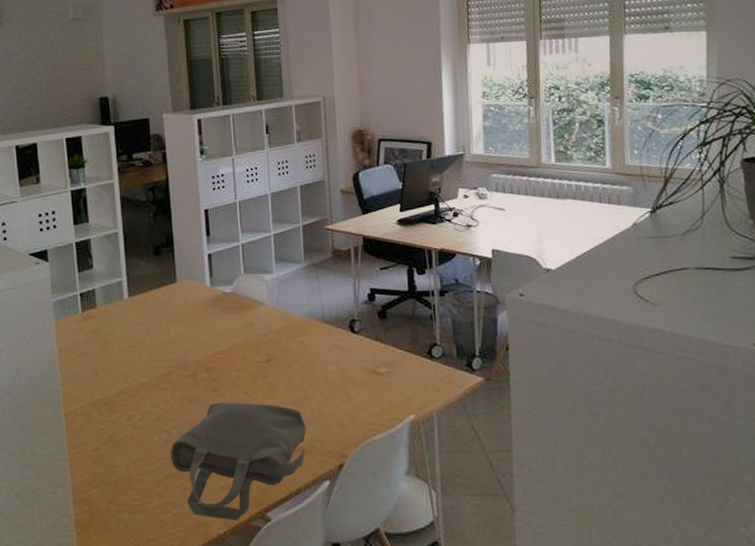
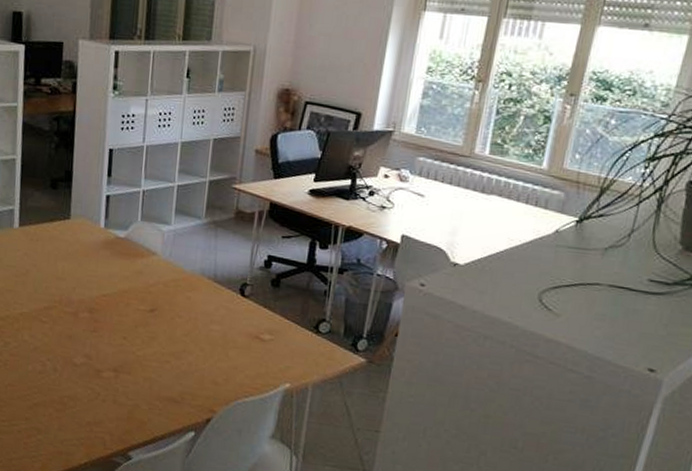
tote bag: present [170,402,307,521] -> none [41,342,180,455]

